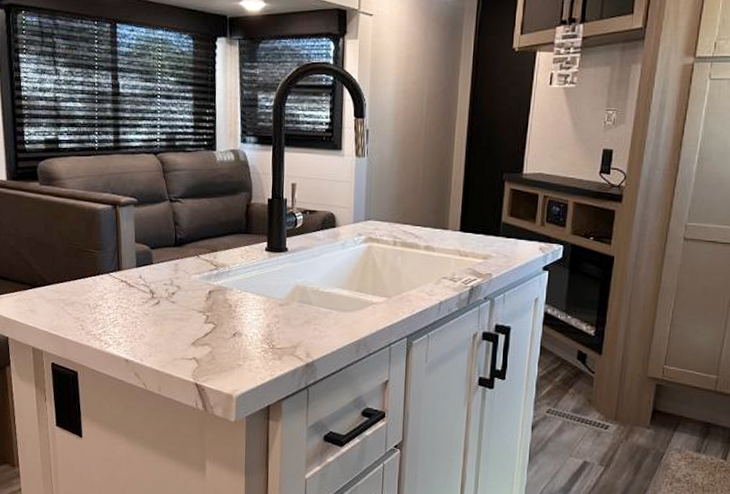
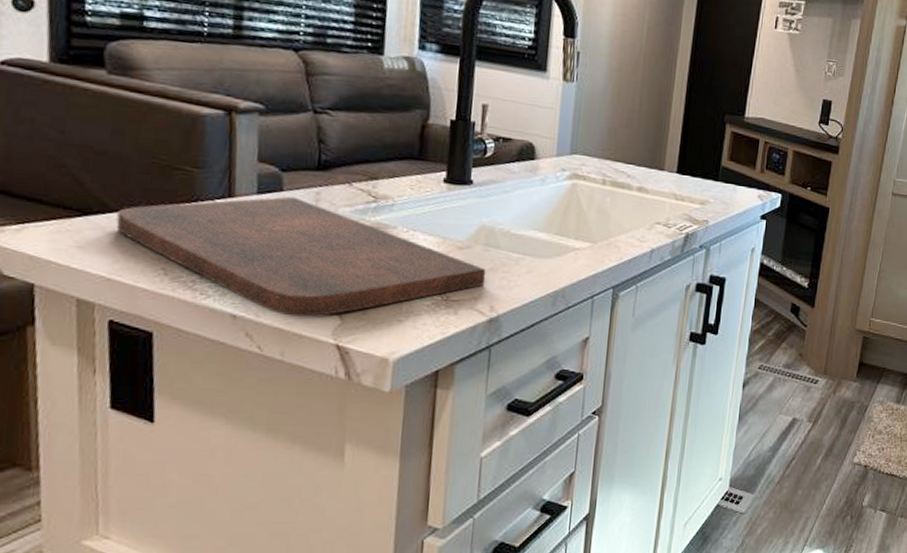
cutting board: none [52,268,302,361] -> present [116,196,487,317]

